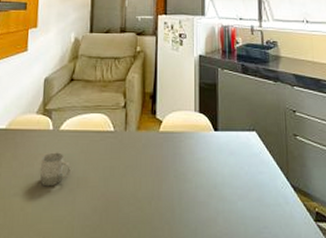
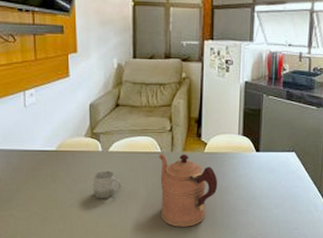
coffeepot: none [111,132,175,223] -> present [158,153,218,227]

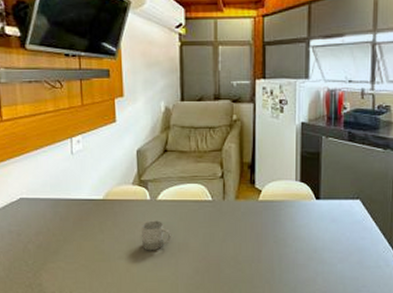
coffeepot: present [158,153,218,227] -> none [209,201,275,282]

